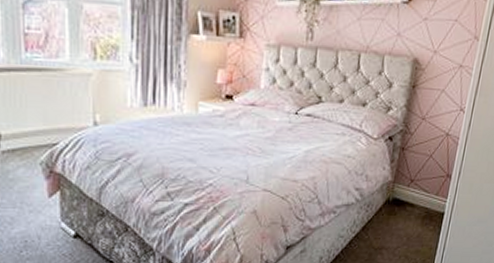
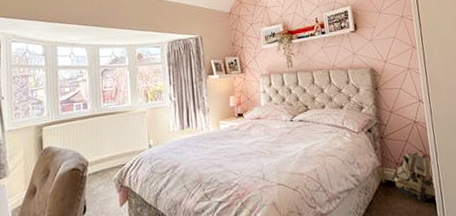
backpack: none [399,169,453,225] -> present [391,150,436,202]

